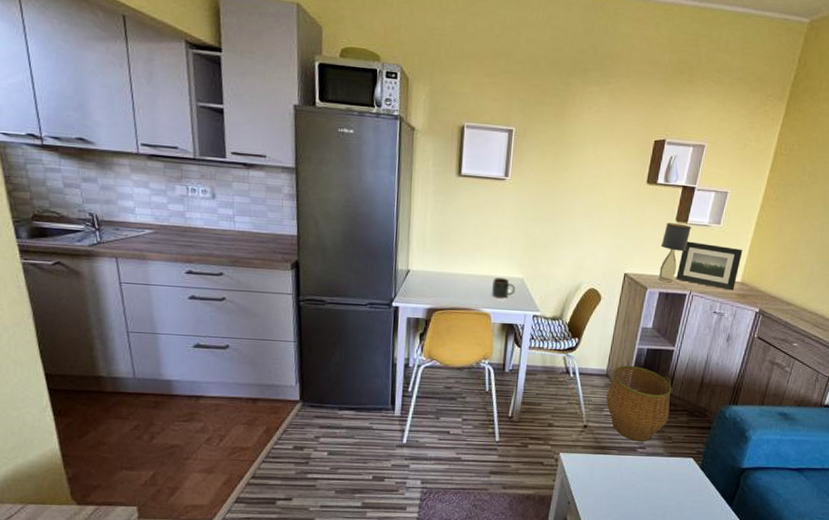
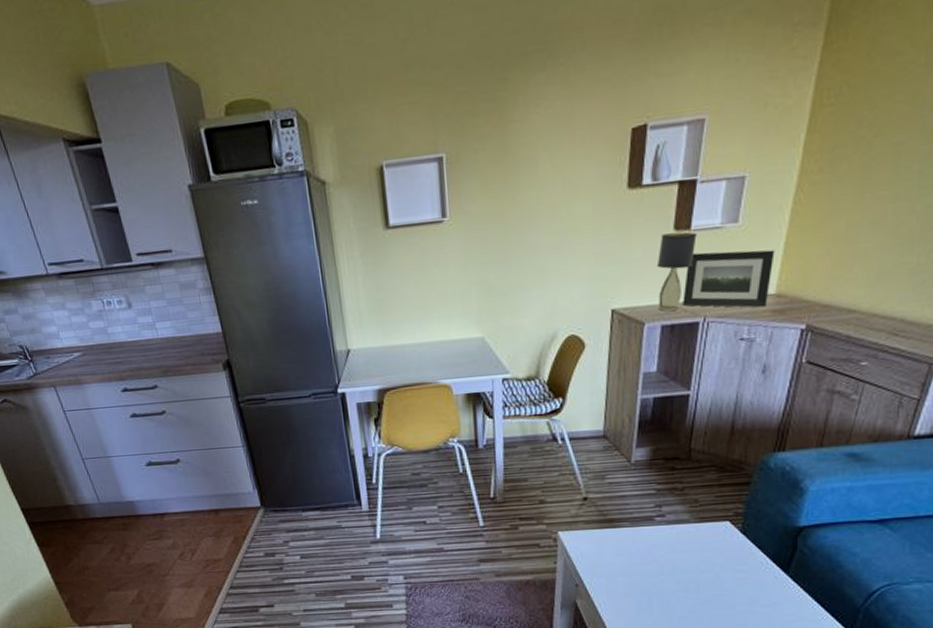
mug: present [491,278,516,300] -> none [447,340,477,367]
basket: present [606,365,672,442] -> none [607,420,692,510]

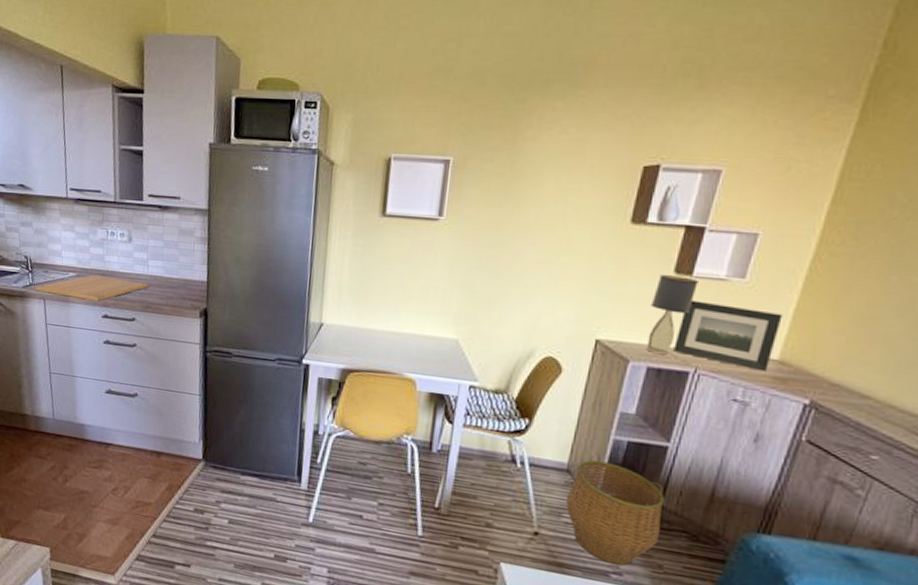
chopping board: none [40,347,164,380] -> present [34,275,150,302]
basket: none [607,420,692,510] -> present [566,460,665,566]

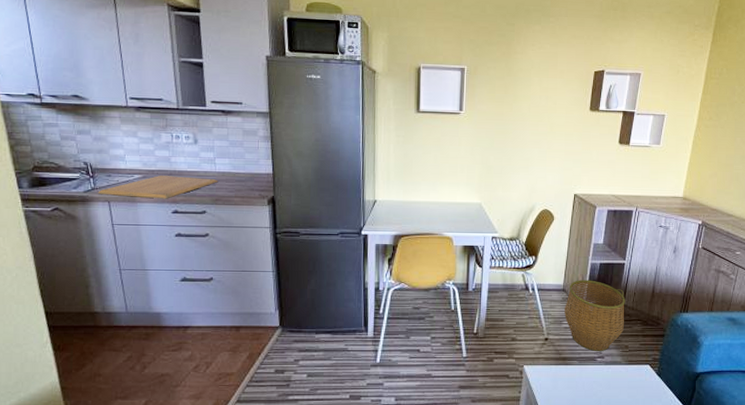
table lamp: present [647,275,698,356] -> none [606,146,633,201]
picture frame: present [673,300,783,372] -> none [622,162,683,205]

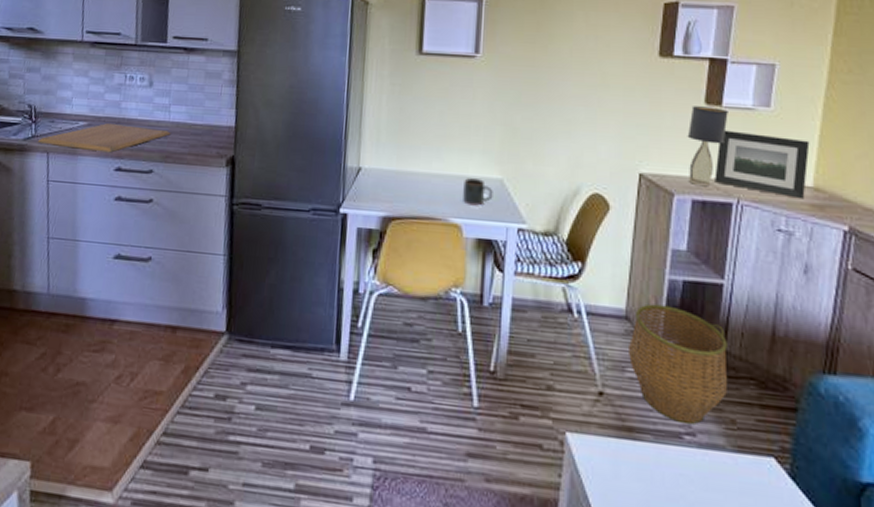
mug: none [452,204,474,224] -> present [462,178,493,207]
table lamp: none [606,146,633,201] -> present [687,106,728,187]
picture frame: none [622,162,683,205] -> present [714,130,810,199]

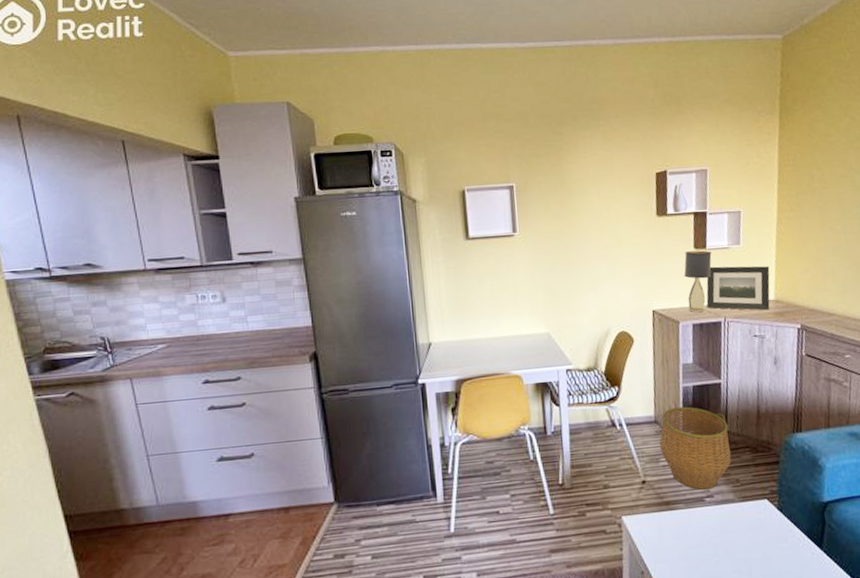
chopping board: present [37,123,171,153] -> none [117,339,252,372]
mug: present [462,178,493,207] -> none [518,335,544,359]

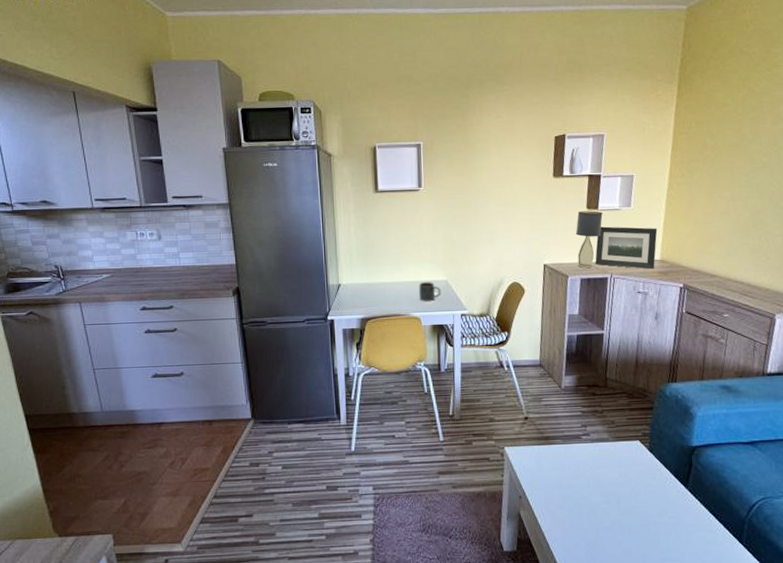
mug: none [518,335,544,359] -> present [418,282,441,303]
basket: present [659,406,731,491] -> none [543,353,608,429]

